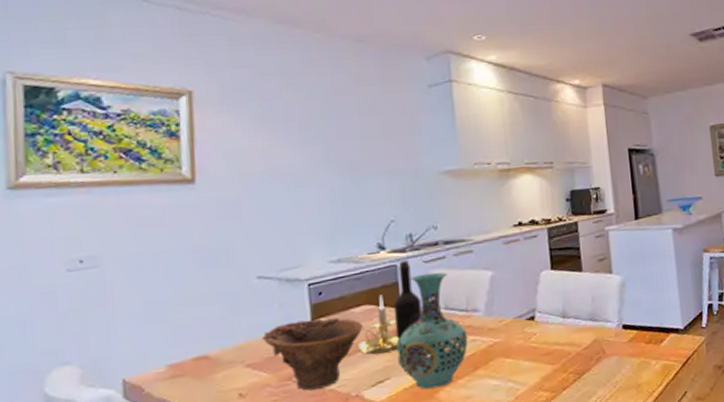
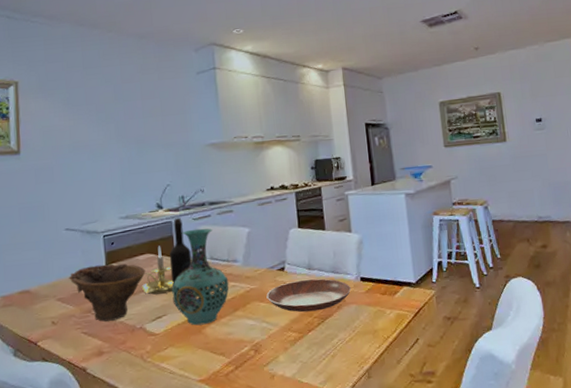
bowl: none [513,327,612,368] -> present [266,278,352,313]

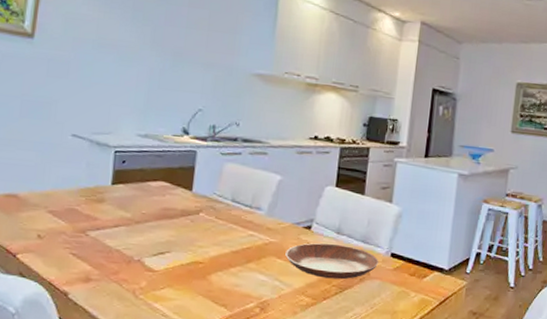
bowl: present [69,263,146,322] -> none [66,181,156,247]
candle holder: present [142,246,173,295] -> none [148,175,186,229]
wine bottle: present [169,218,193,304] -> none [180,148,212,242]
vase: present [172,228,229,326] -> none [181,164,247,271]

